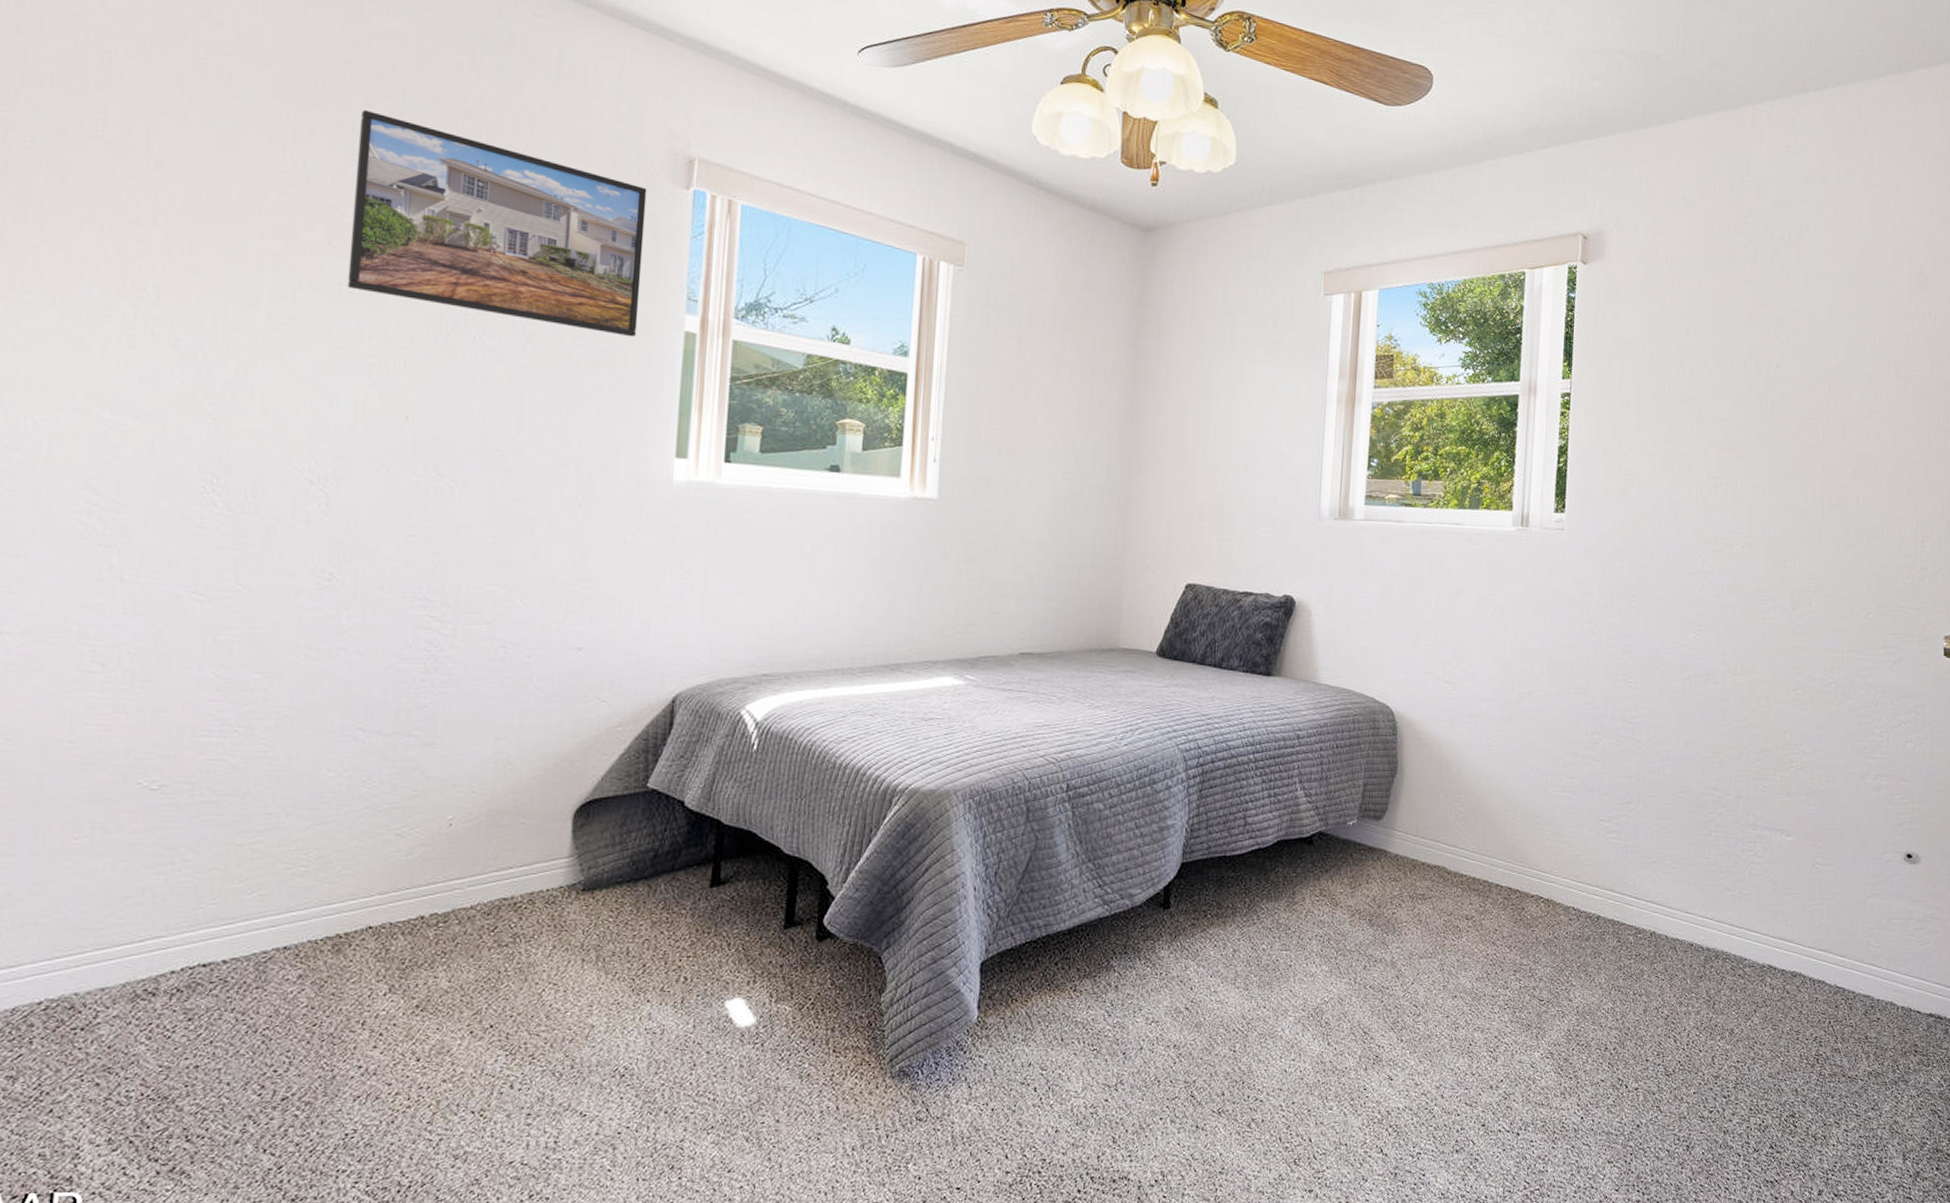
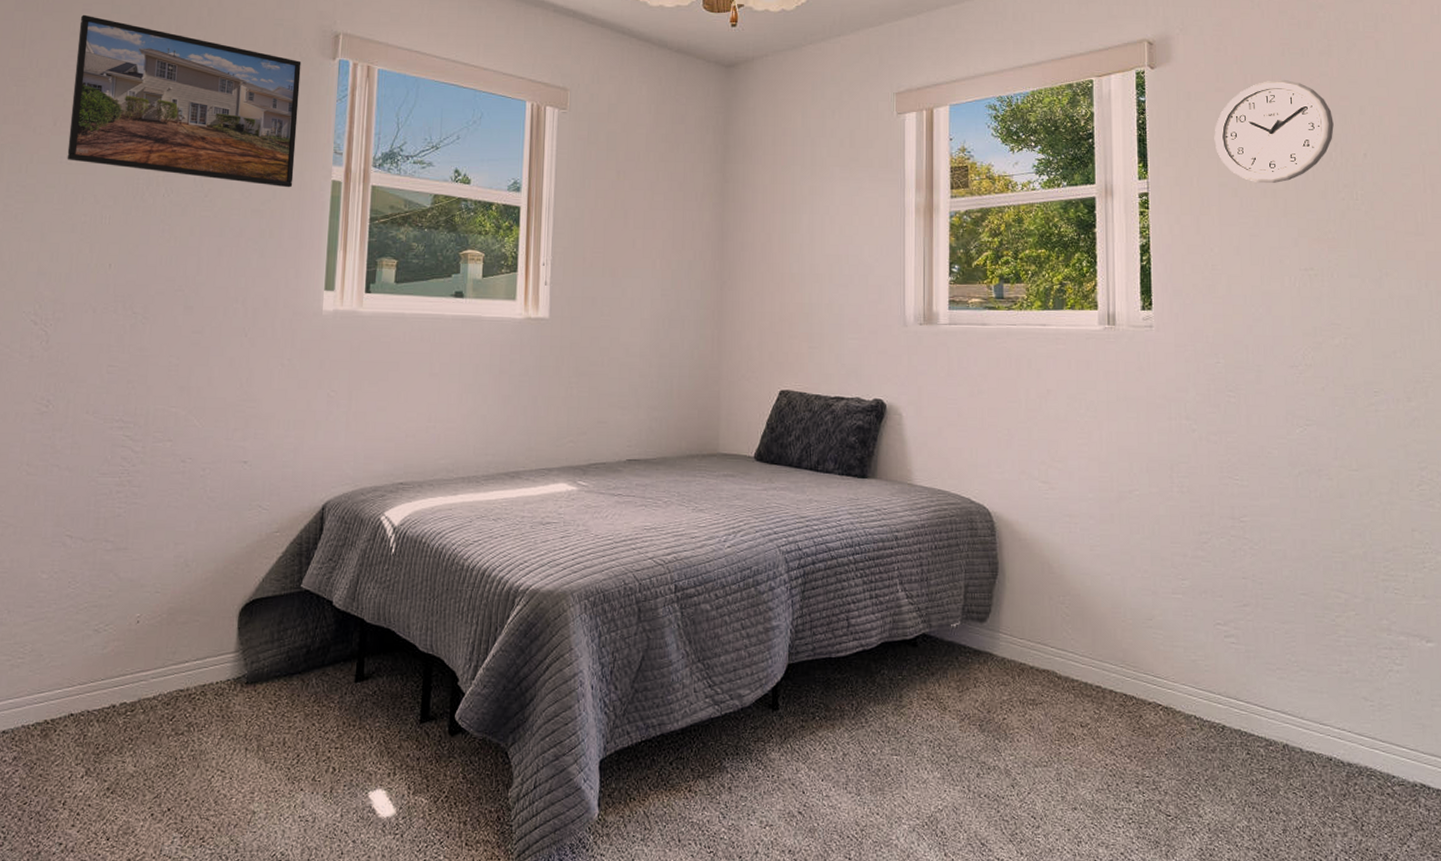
wall clock: none [1638,284,1752,390] -> present [1214,80,1334,184]

